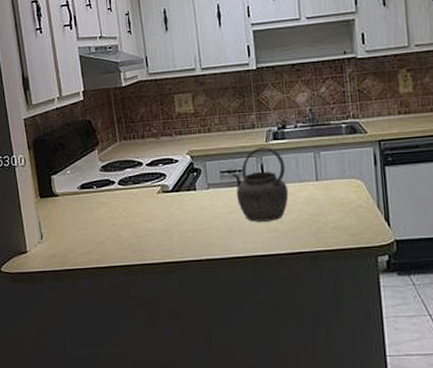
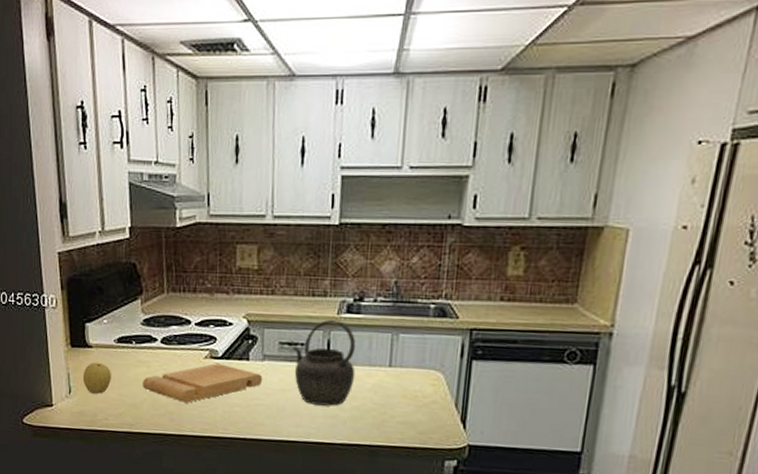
fruit: none [52,208,78,237] -> present [82,362,111,394]
cutting board: none [105,196,210,234] -> present [141,363,263,403]

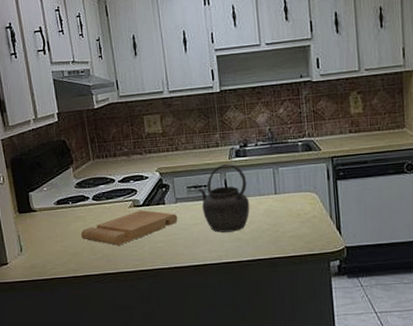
fruit: present [82,362,111,394] -> none [31,222,55,249]

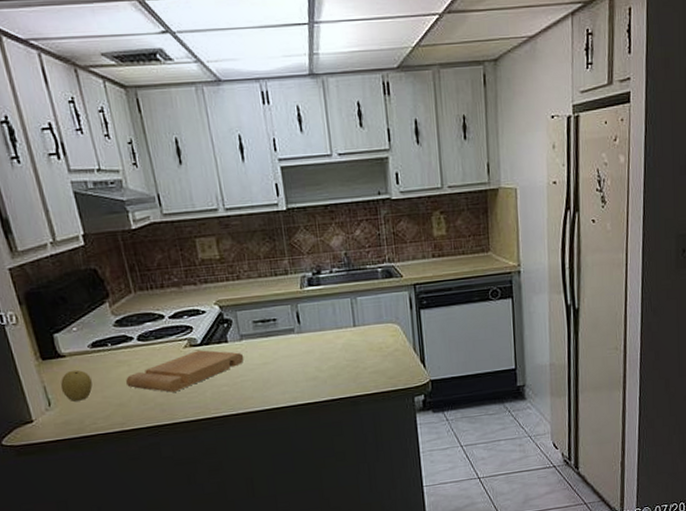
fruit: none [31,222,55,249] -> present [60,369,93,402]
kettle: present [197,163,250,232] -> none [265,293,327,372]

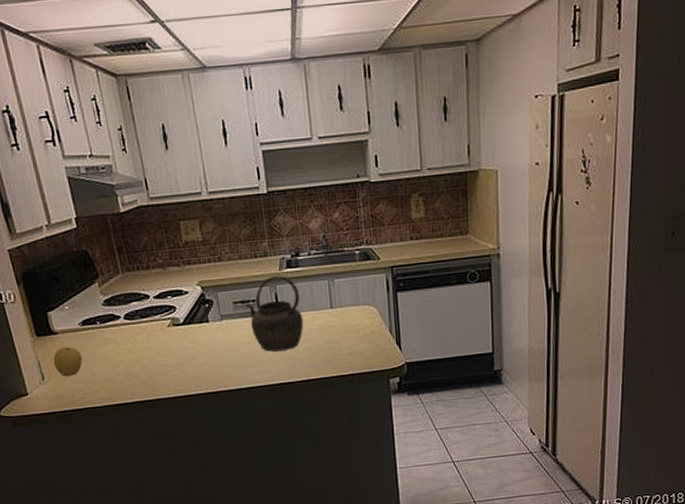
cutting board: present [125,350,244,393] -> none [112,329,224,370]
kettle: none [265,293,327,372] -> present [244,275,304,352]

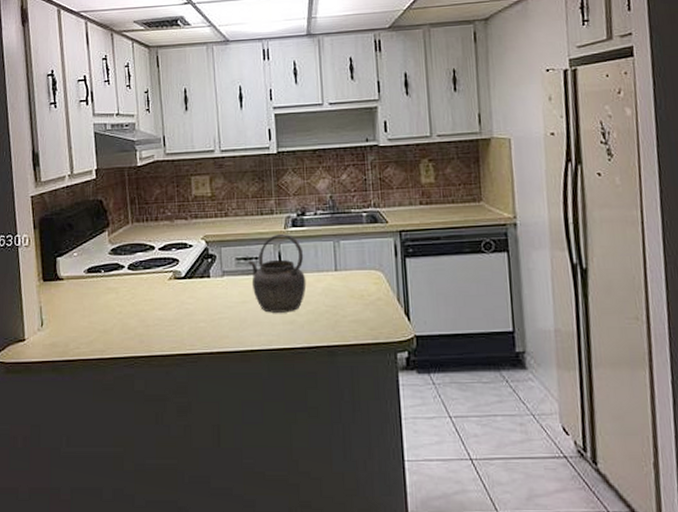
fruit: present [53,346,83,376] -> none [54,293,82,324]

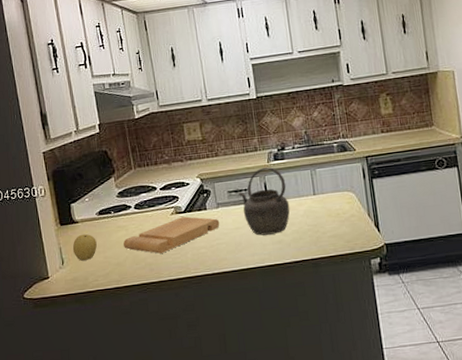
fruit: none [54,293,82,324] -> present [72,233,97,261]
cutting board: none [111,283,224,324] -> present [123,216,220,254]

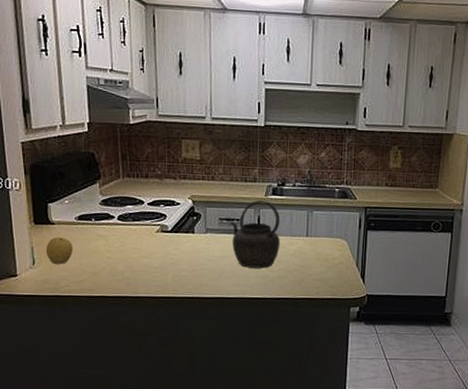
cutting board: present [123,216,220,254] -> none [101,236,206,270]

